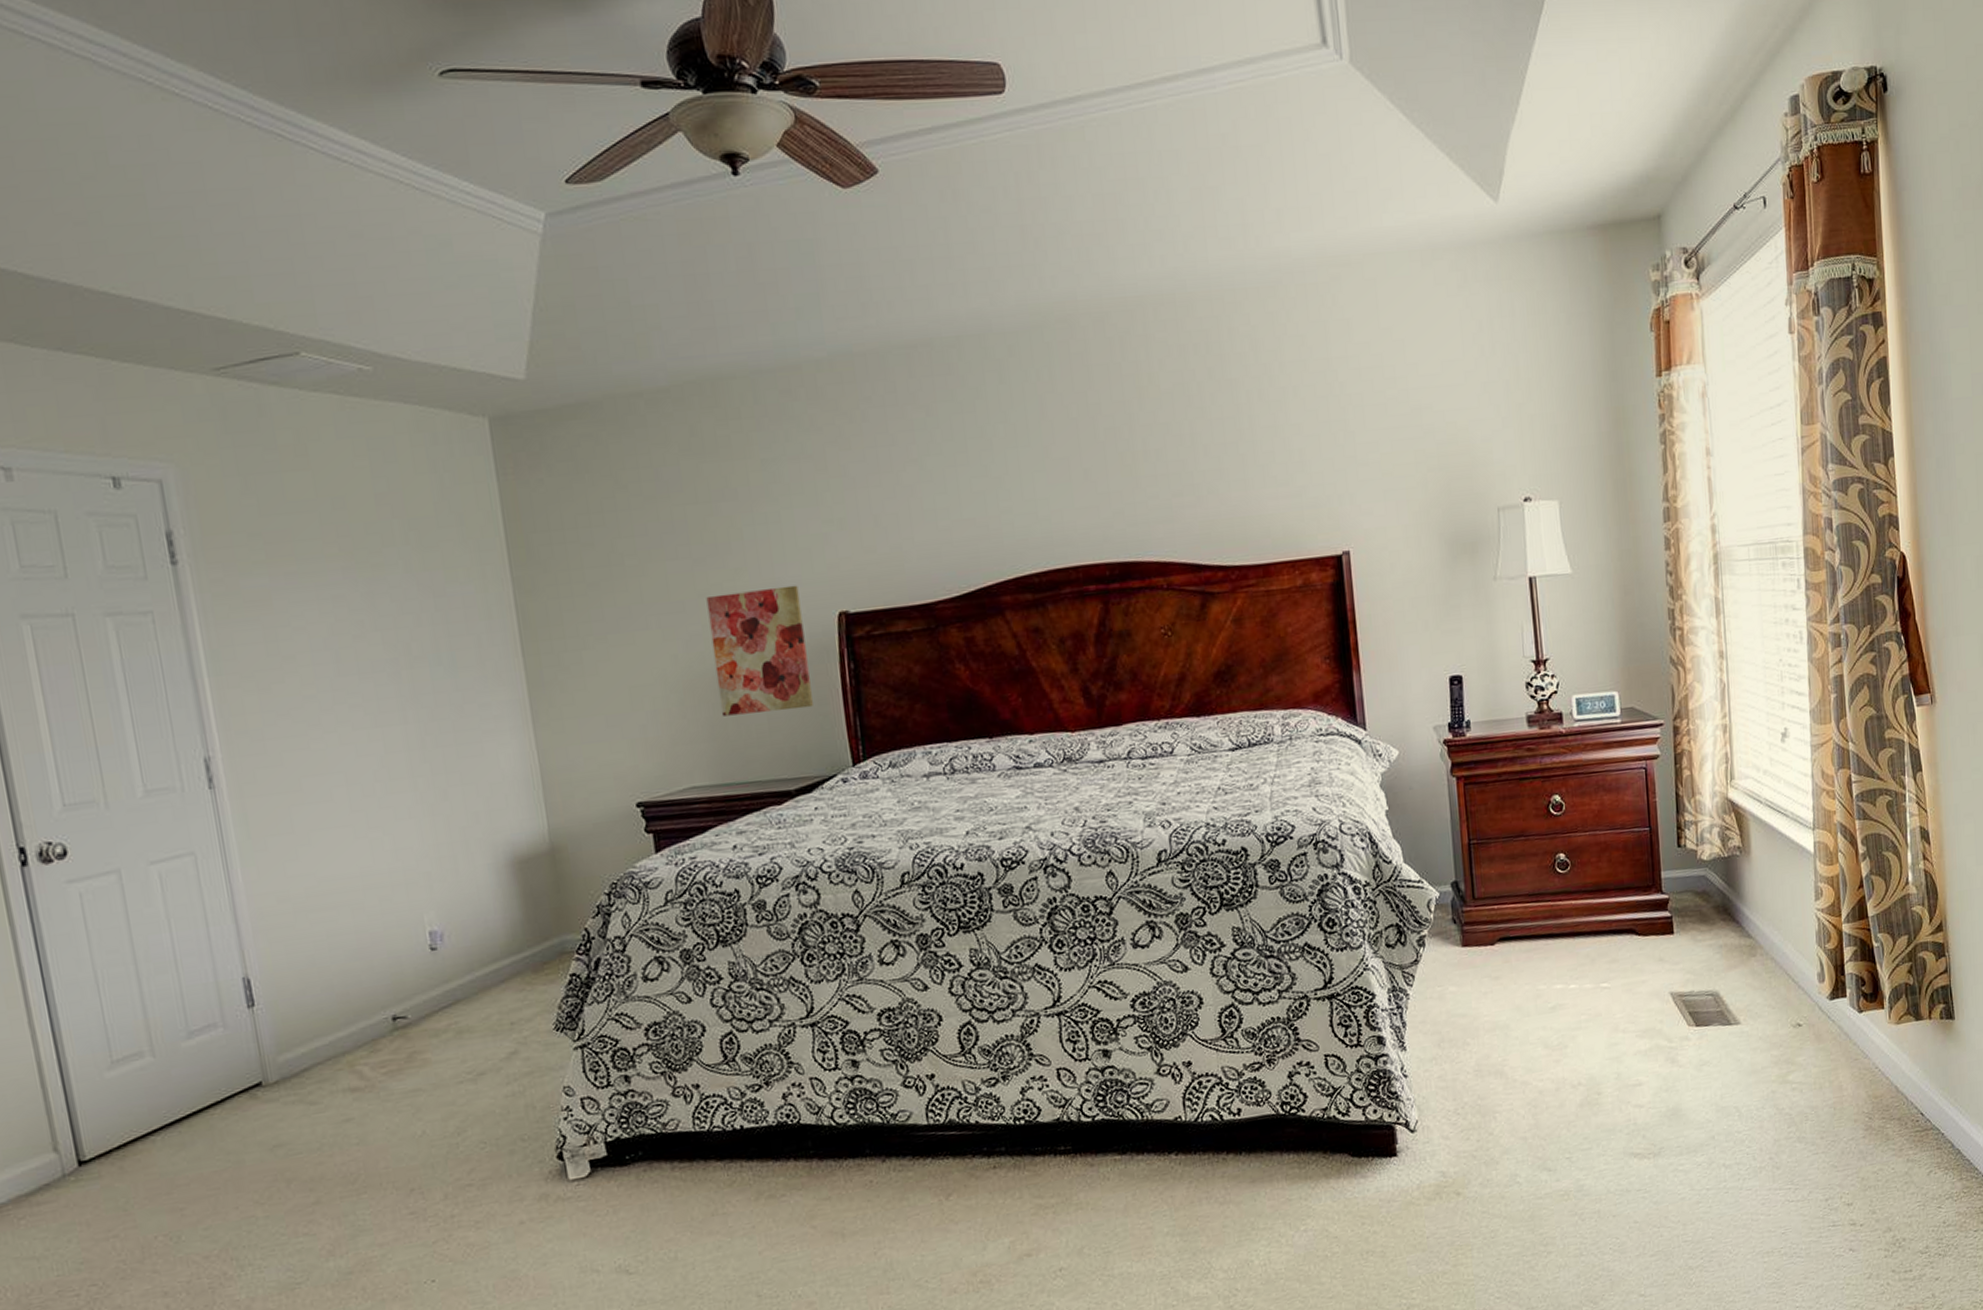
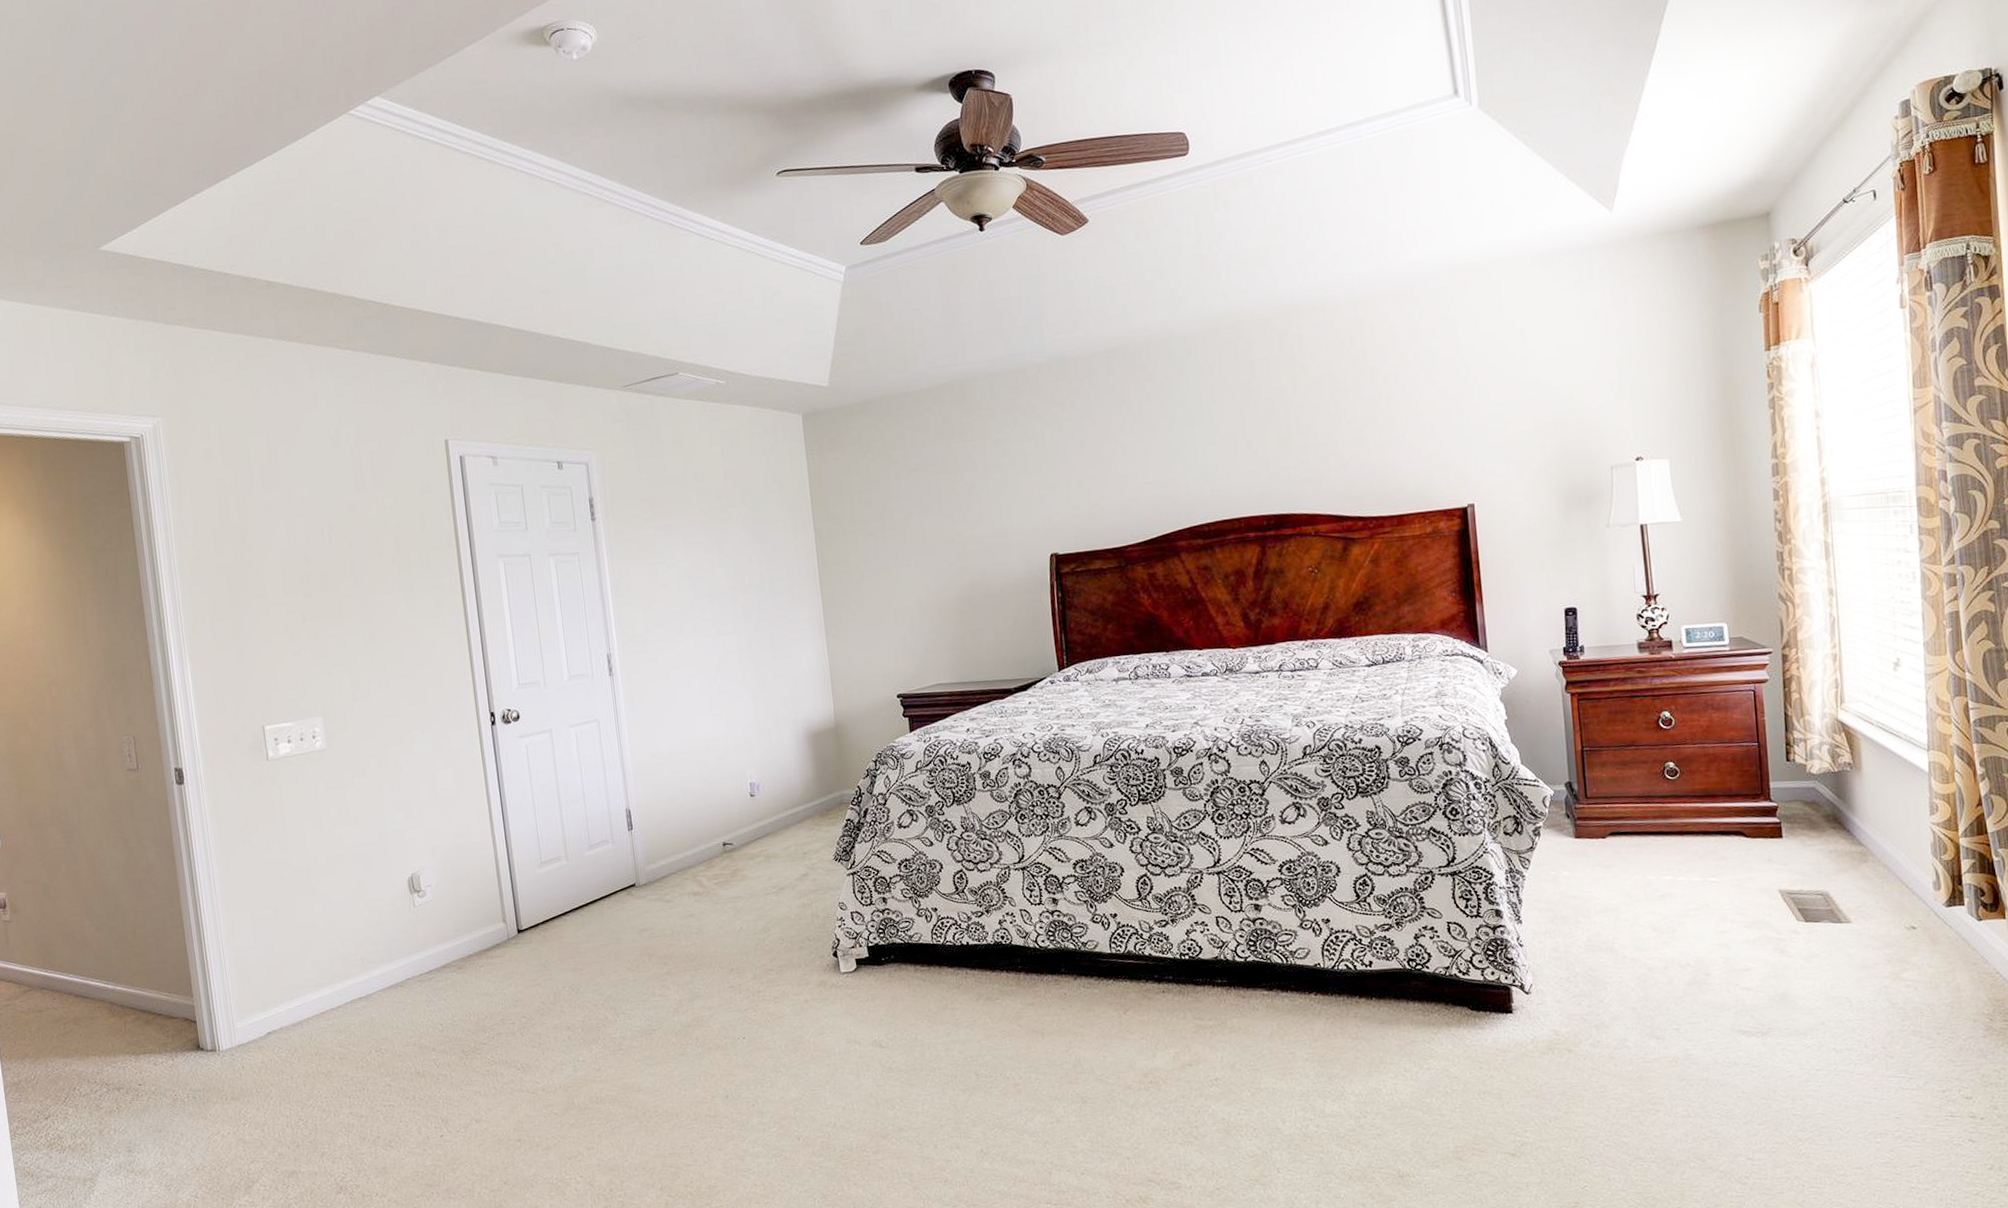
wall art: present [706,585,813,717] -> none [952,533,1029,632]

